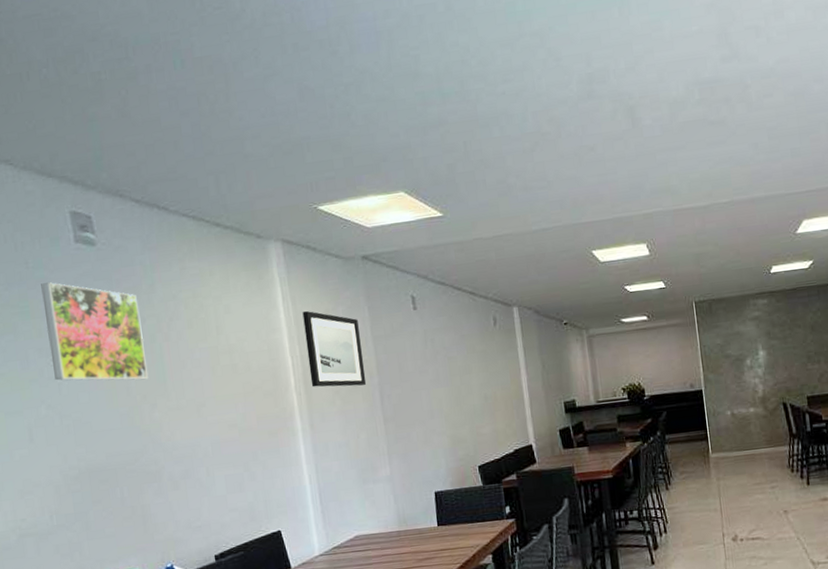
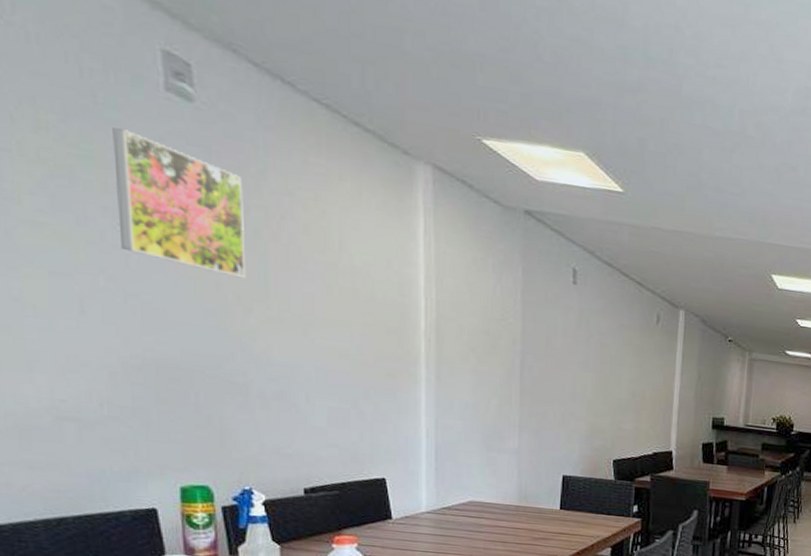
wall art: present [302,311,367,387] -> none [444,252,509,349]

